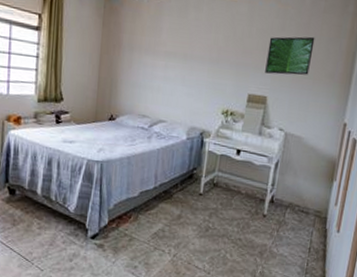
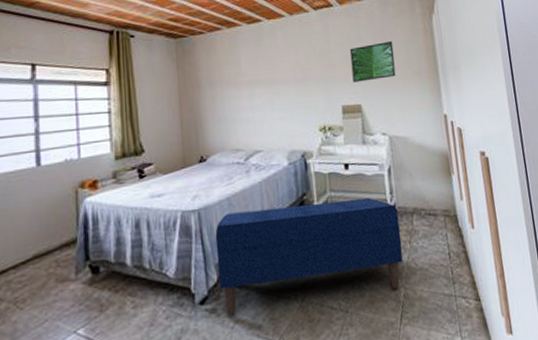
bench: none [108,170,275,266] -> present [215,197,403,316]

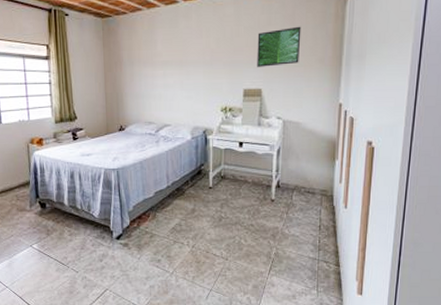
bench: present [215,197,403,316] -> none [129,172,281,250]

